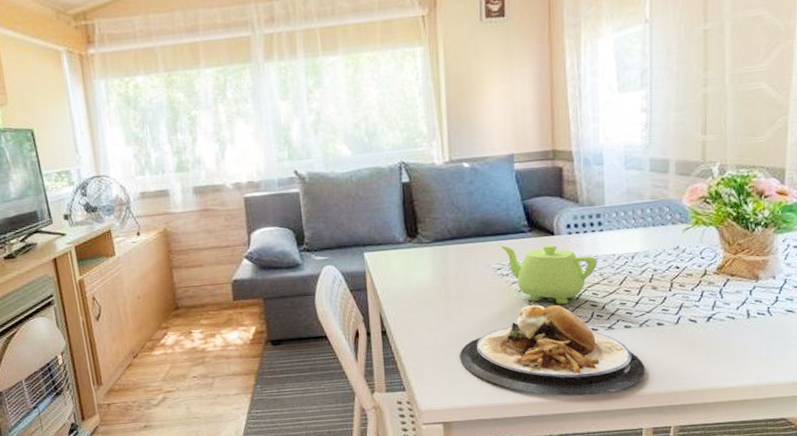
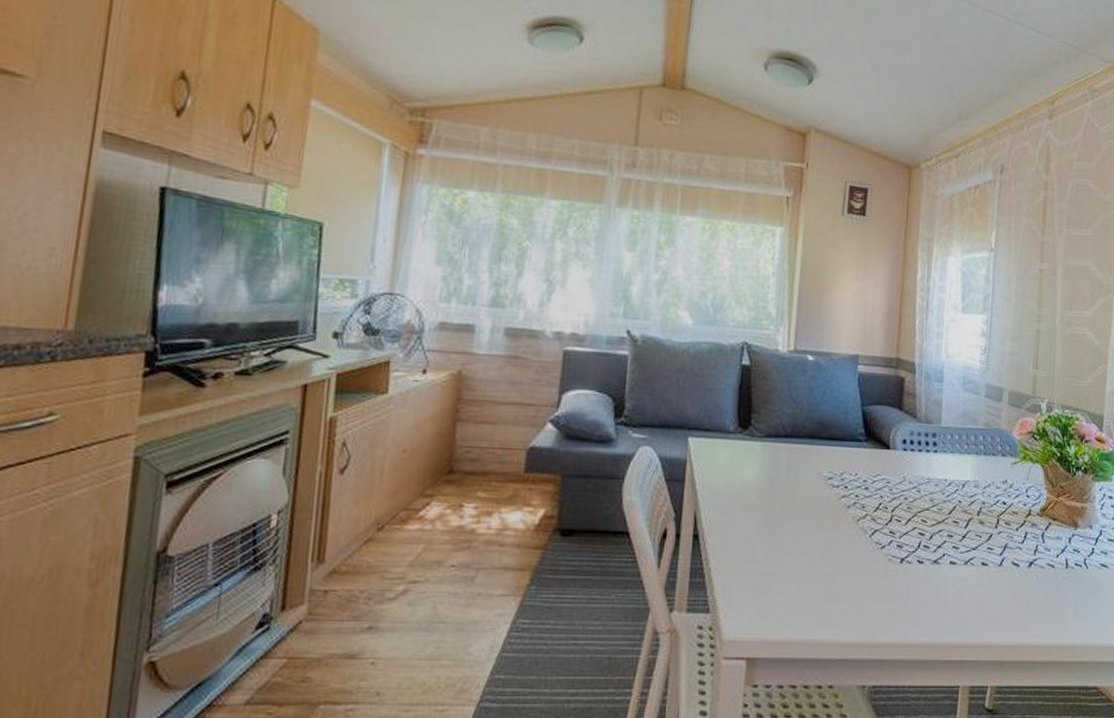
plate: present [460,304,645,396] -> none [776,525,967,641]
teapot: present [500,244,597,305] -> none [834,452,929,529]

